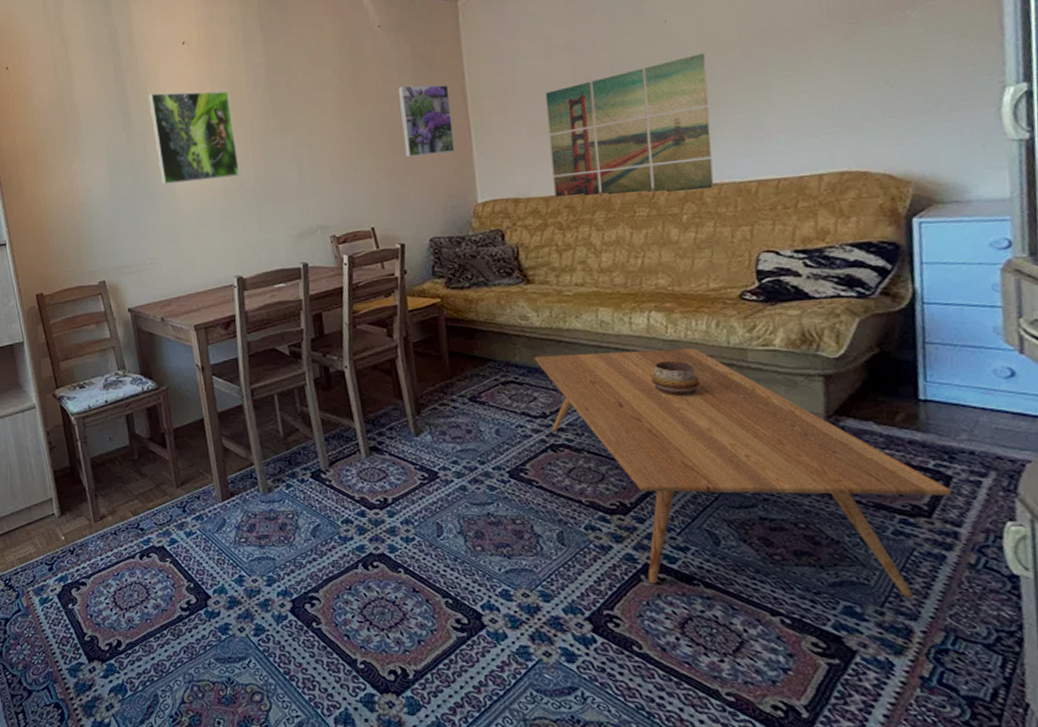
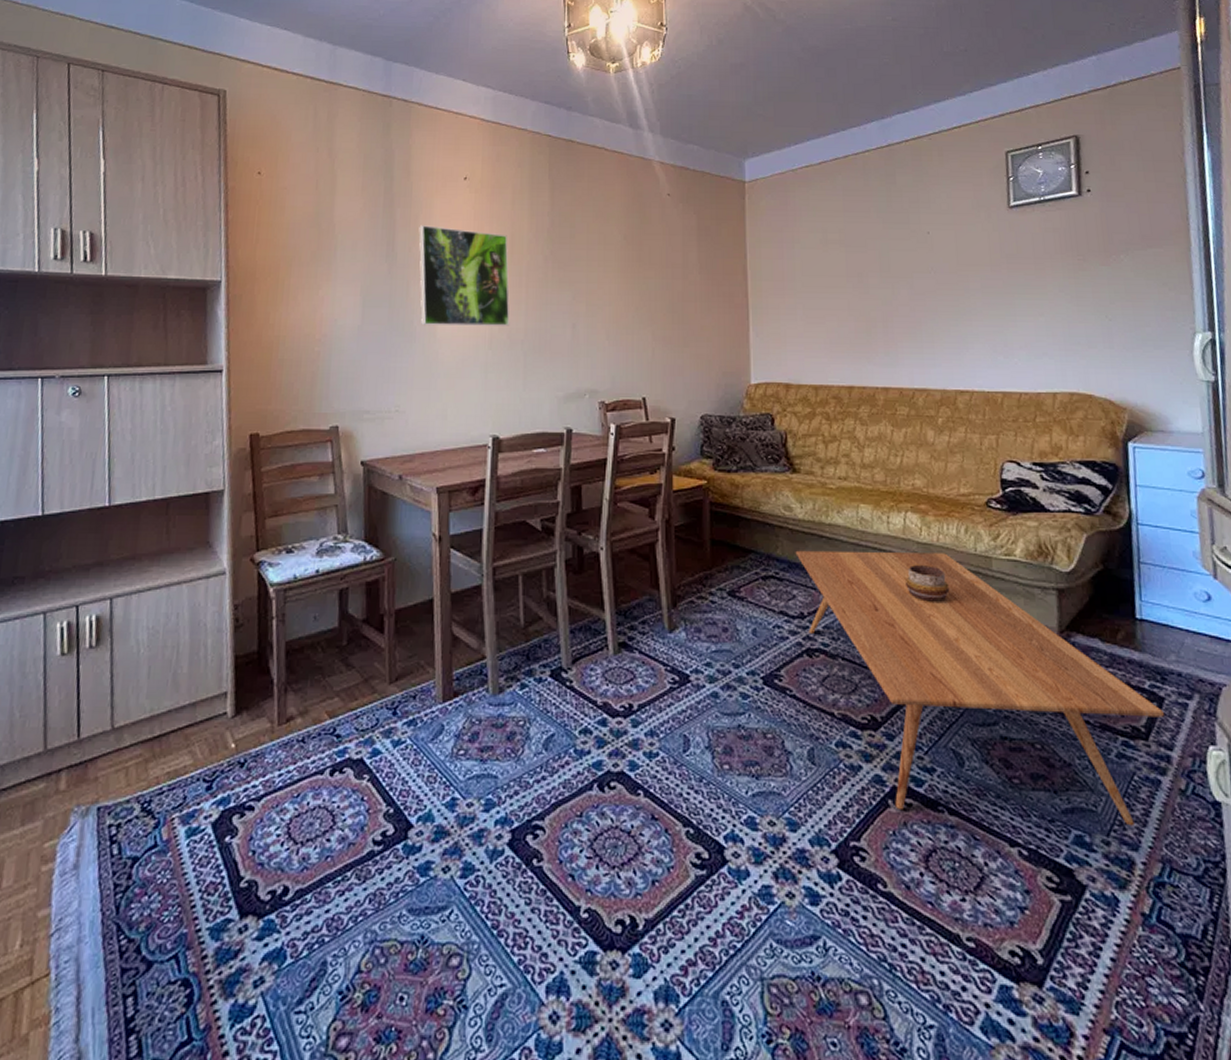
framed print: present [397,84,455,158] -> none [681,256,732,330]
wall art: present [545,53,715,196] -> none [820,267,967,397]

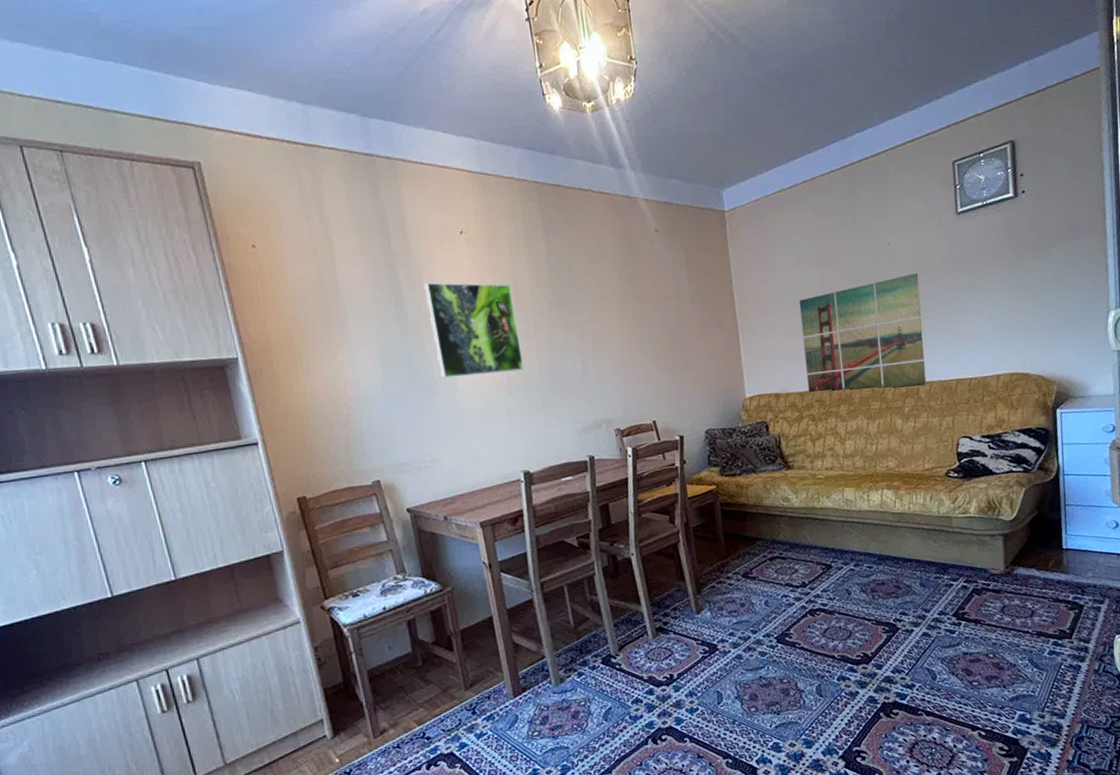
coffee table: present [795,550,1164,826] -> none [794,518,1083,719]
wall art: none [820,267,967,397] -> present [799,273,927,392]
decorative bowl: present [906,564,950,602] -> none [885,530,920,559]

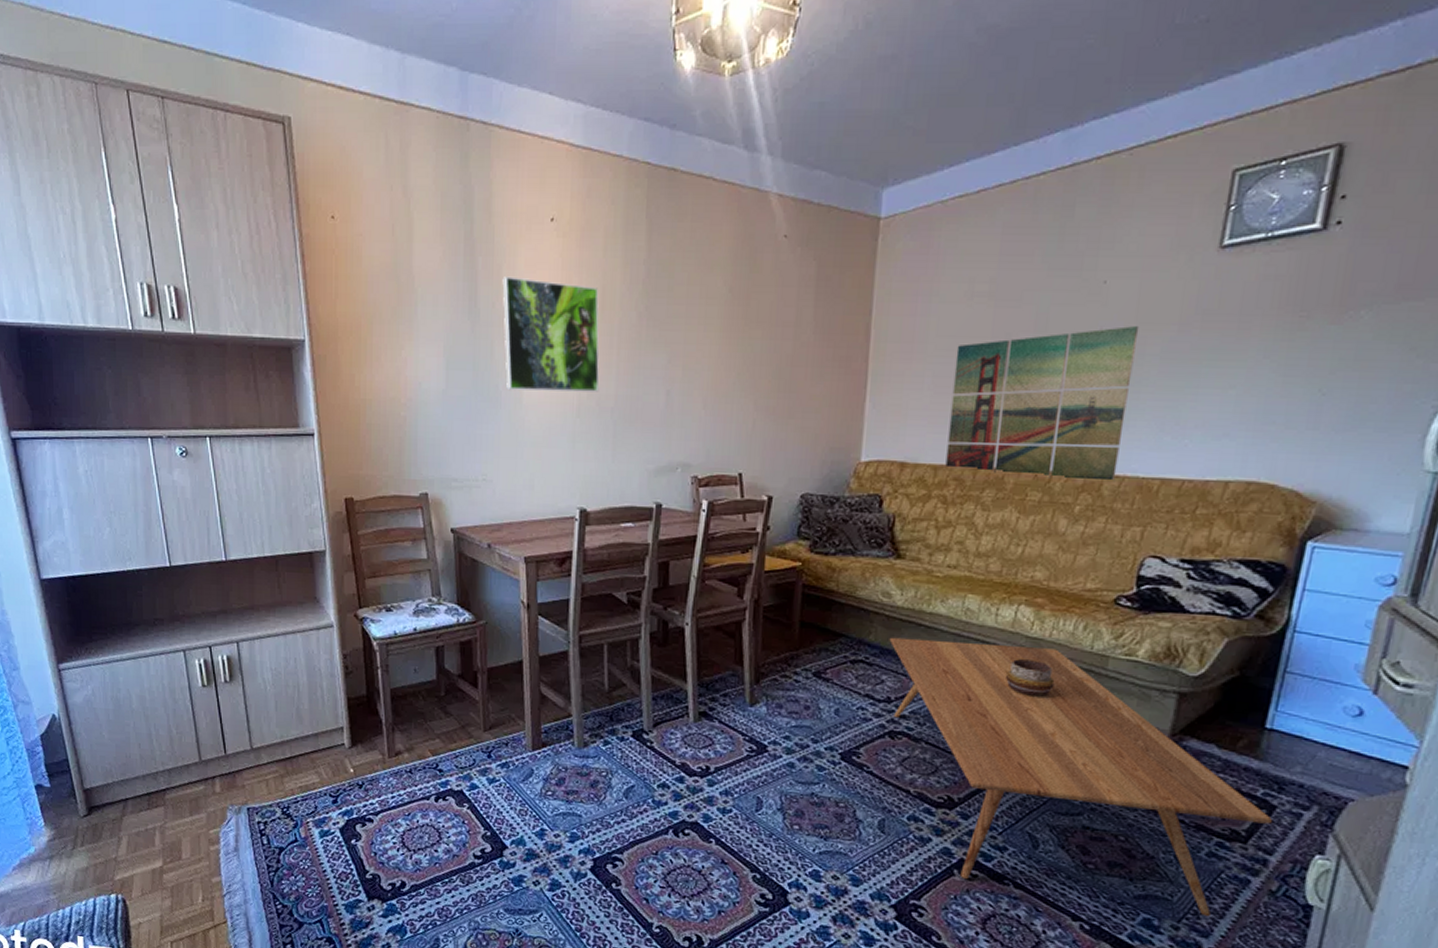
coffee table: none [794,518,1083,719] -> present [889,637,1272,917]
decorative bowl: none [885,530,920,559] -> present [1006,658,1055,697]

